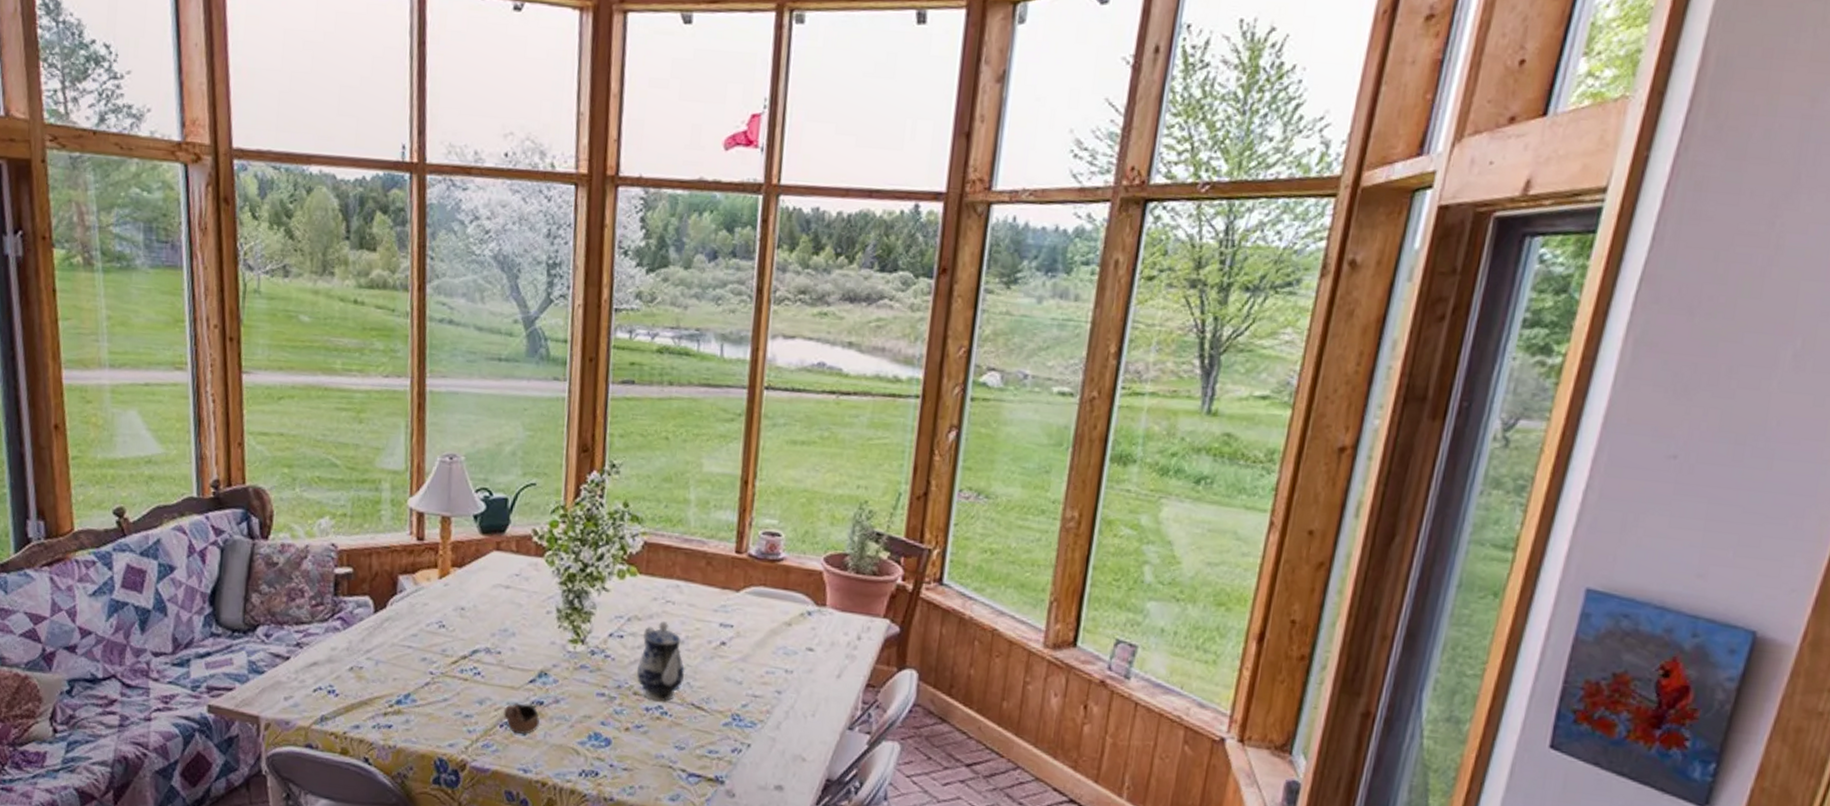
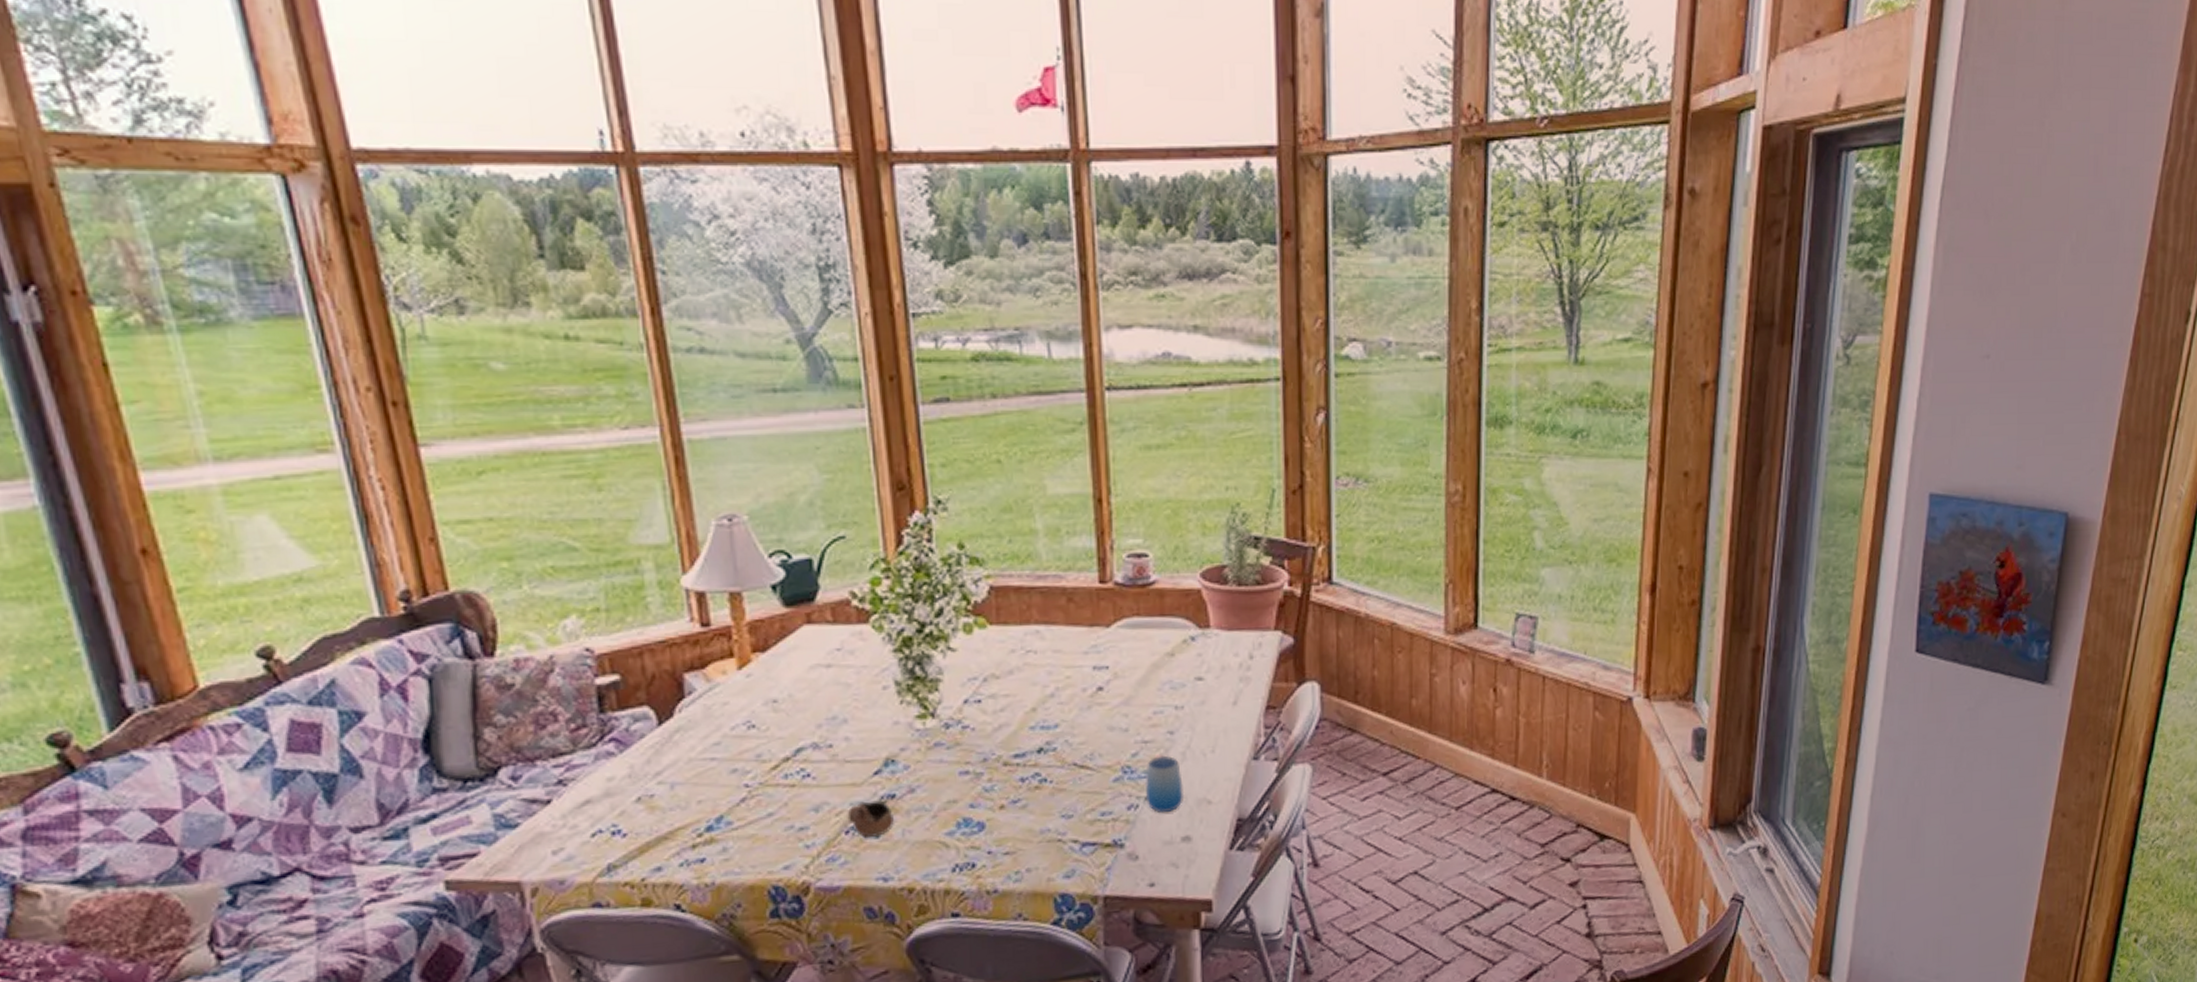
teapot: present [636,621,685,702] -> none [1003,675,1061,769]
cup: none [749,710,783,761] -> present [1145,755,1185,812]

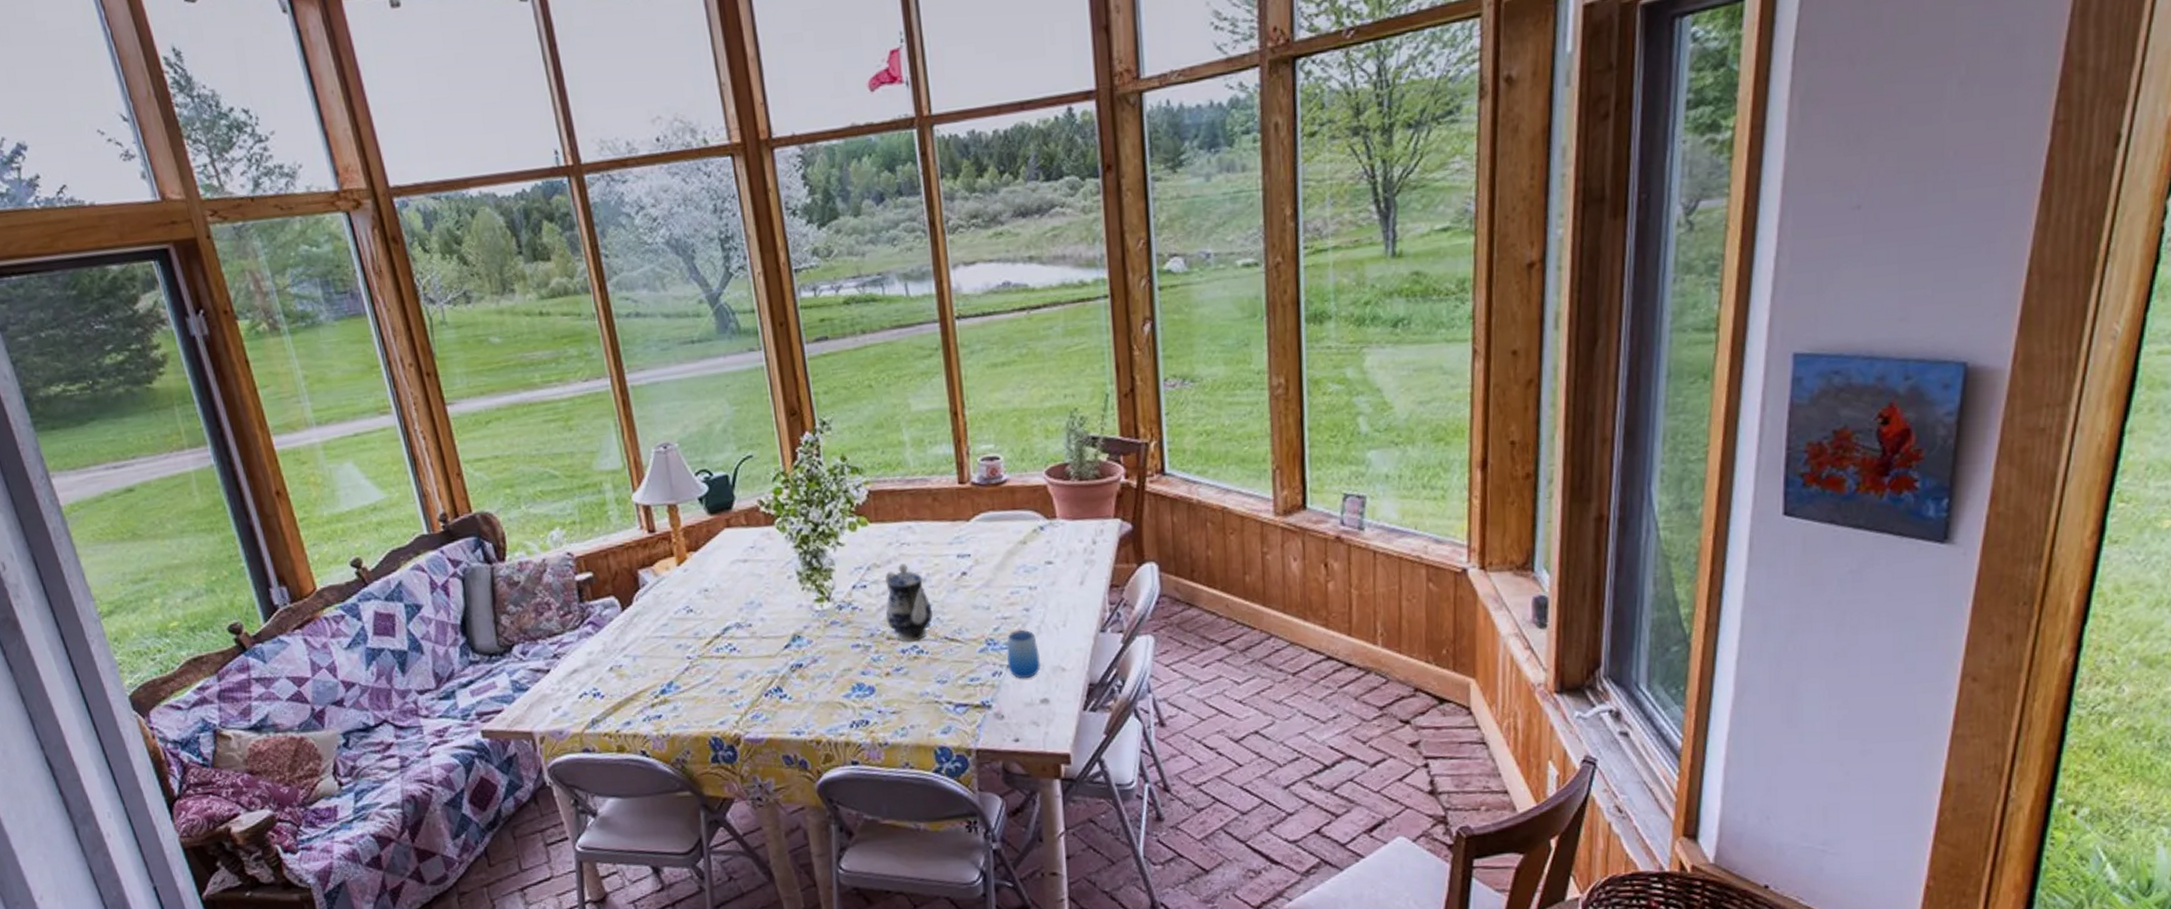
cup: present [847,800,894,838] -> none [765,669,802,699]
teapot: none [1003,675,1061,769] -> present [885,563,933,643]

